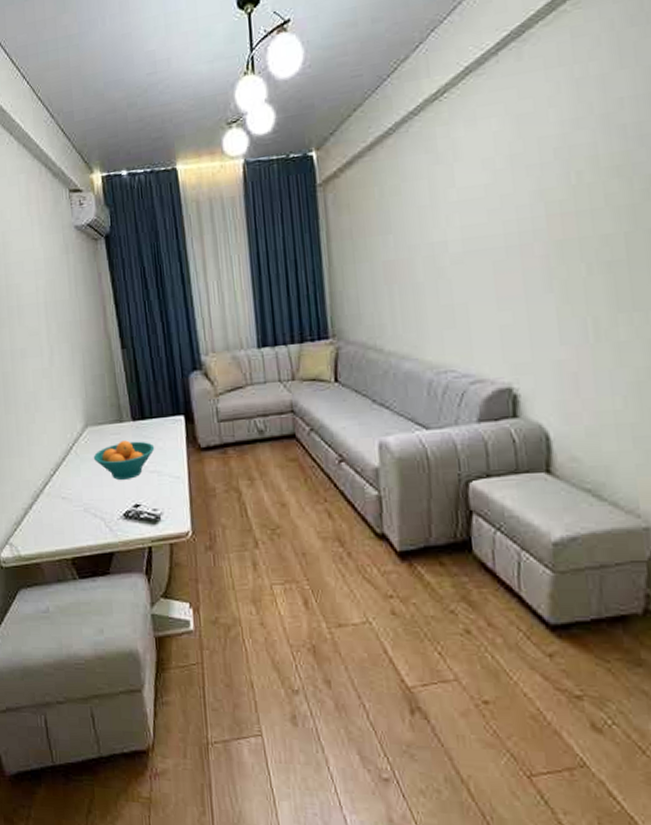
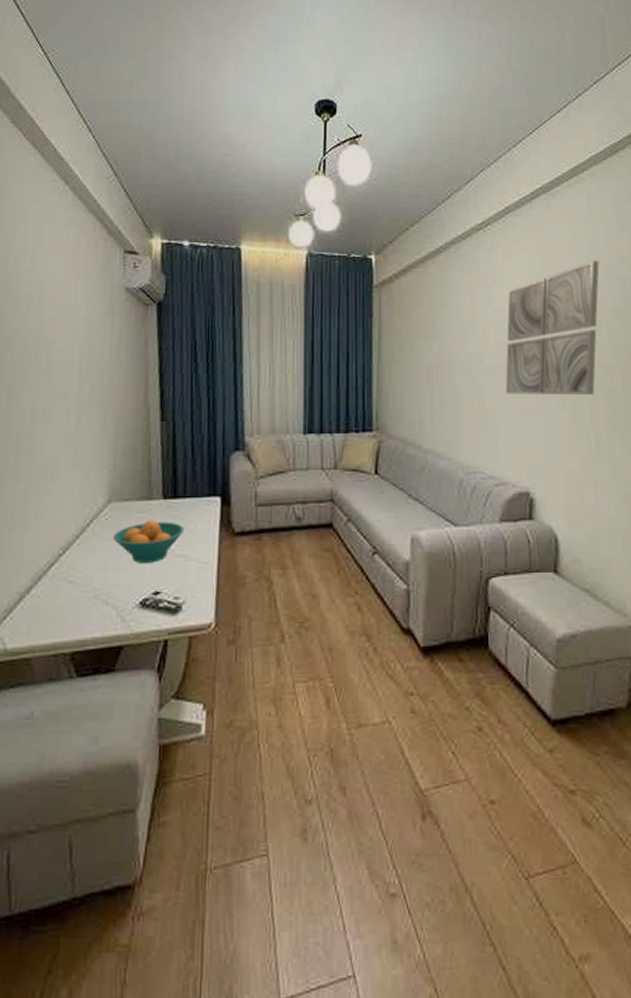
wall art: none [473,109,591,283] -> present [505,260,600,396]

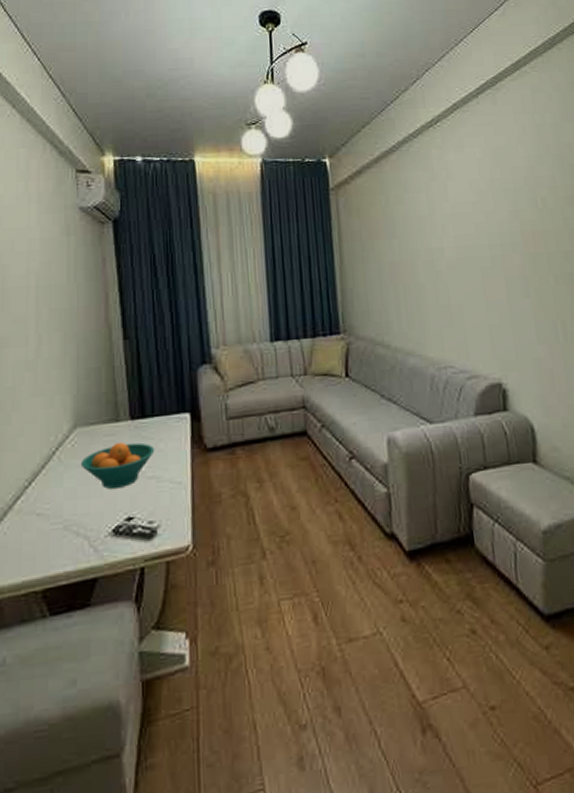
wall art: present [505,260,600,396] -> none [463,149,556,287]

